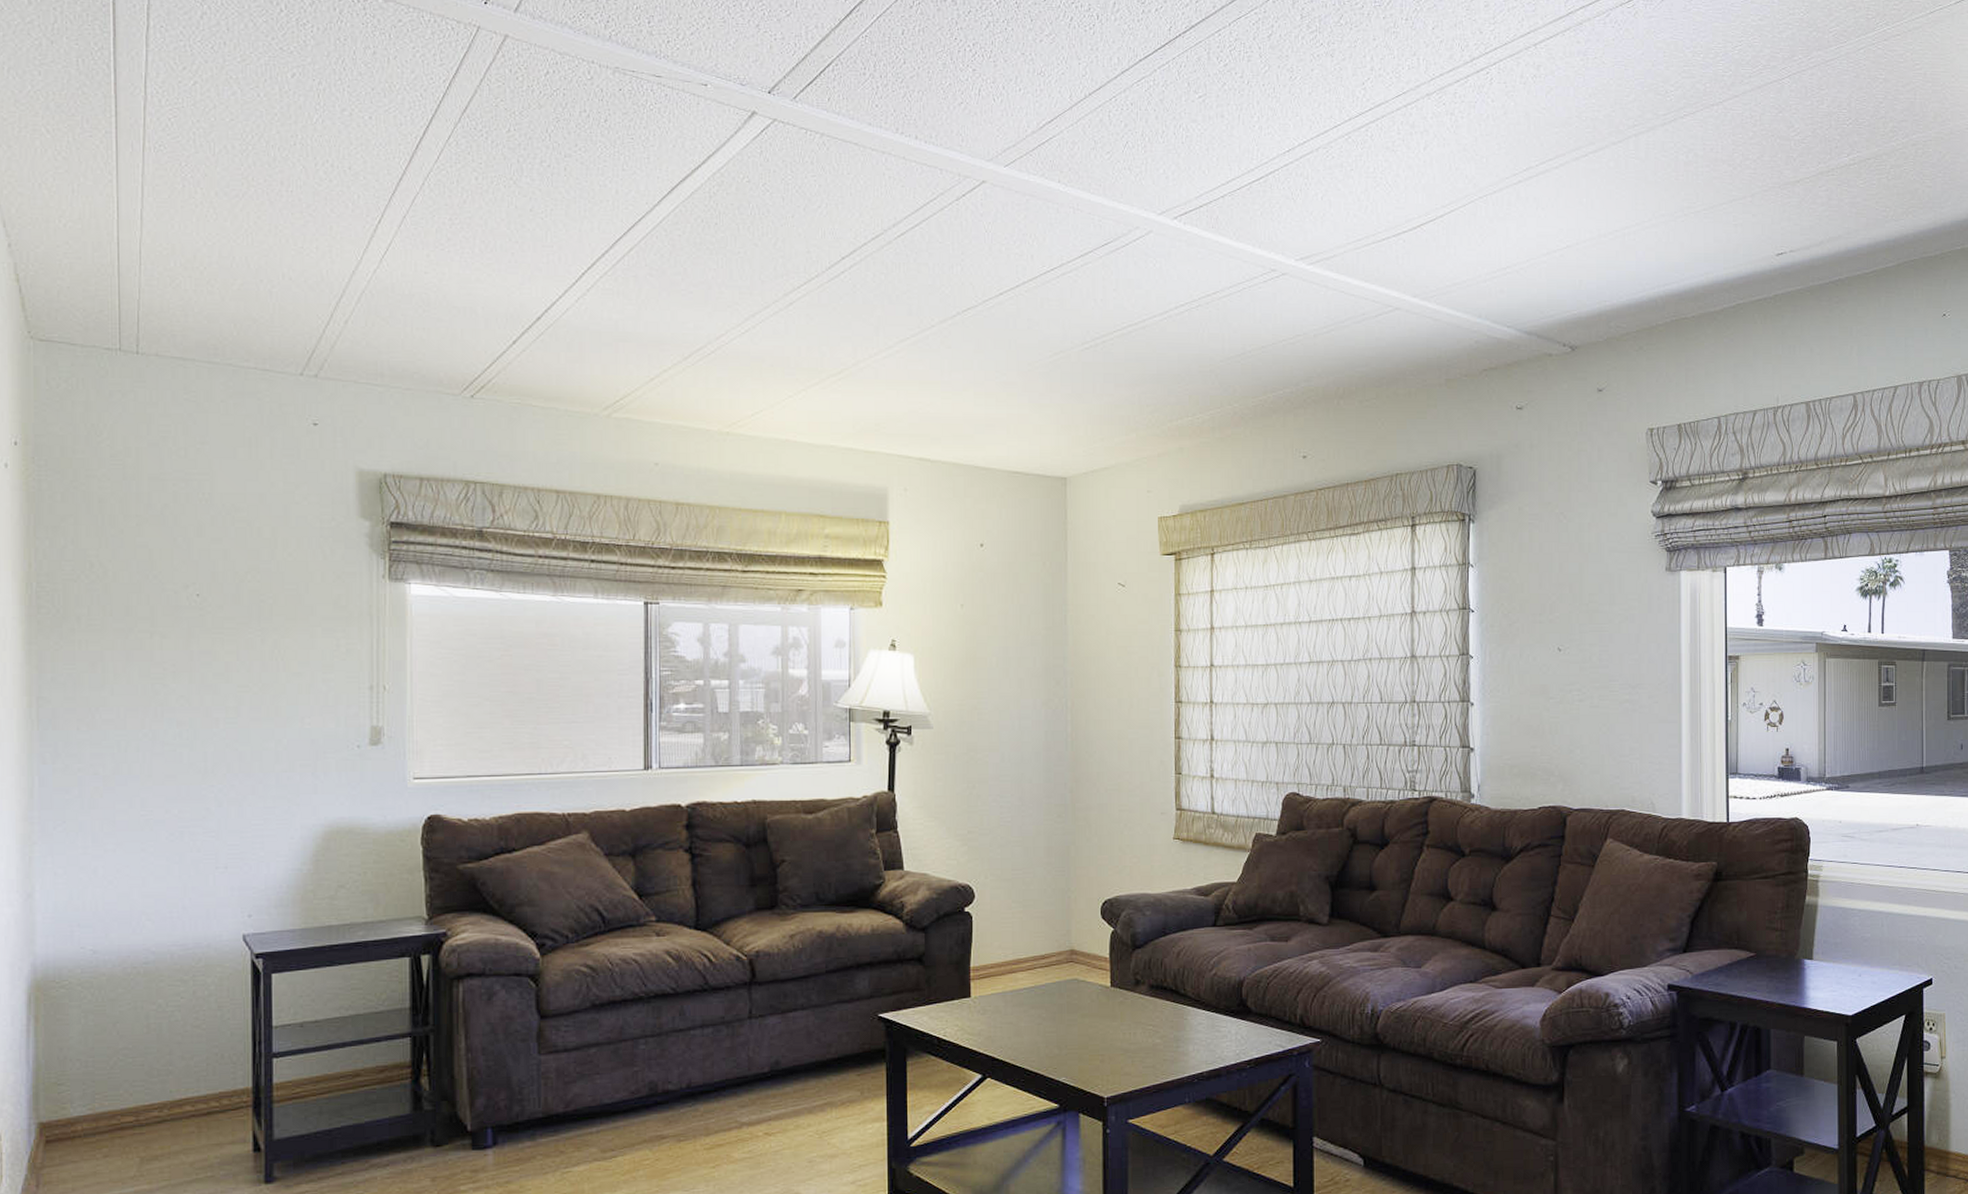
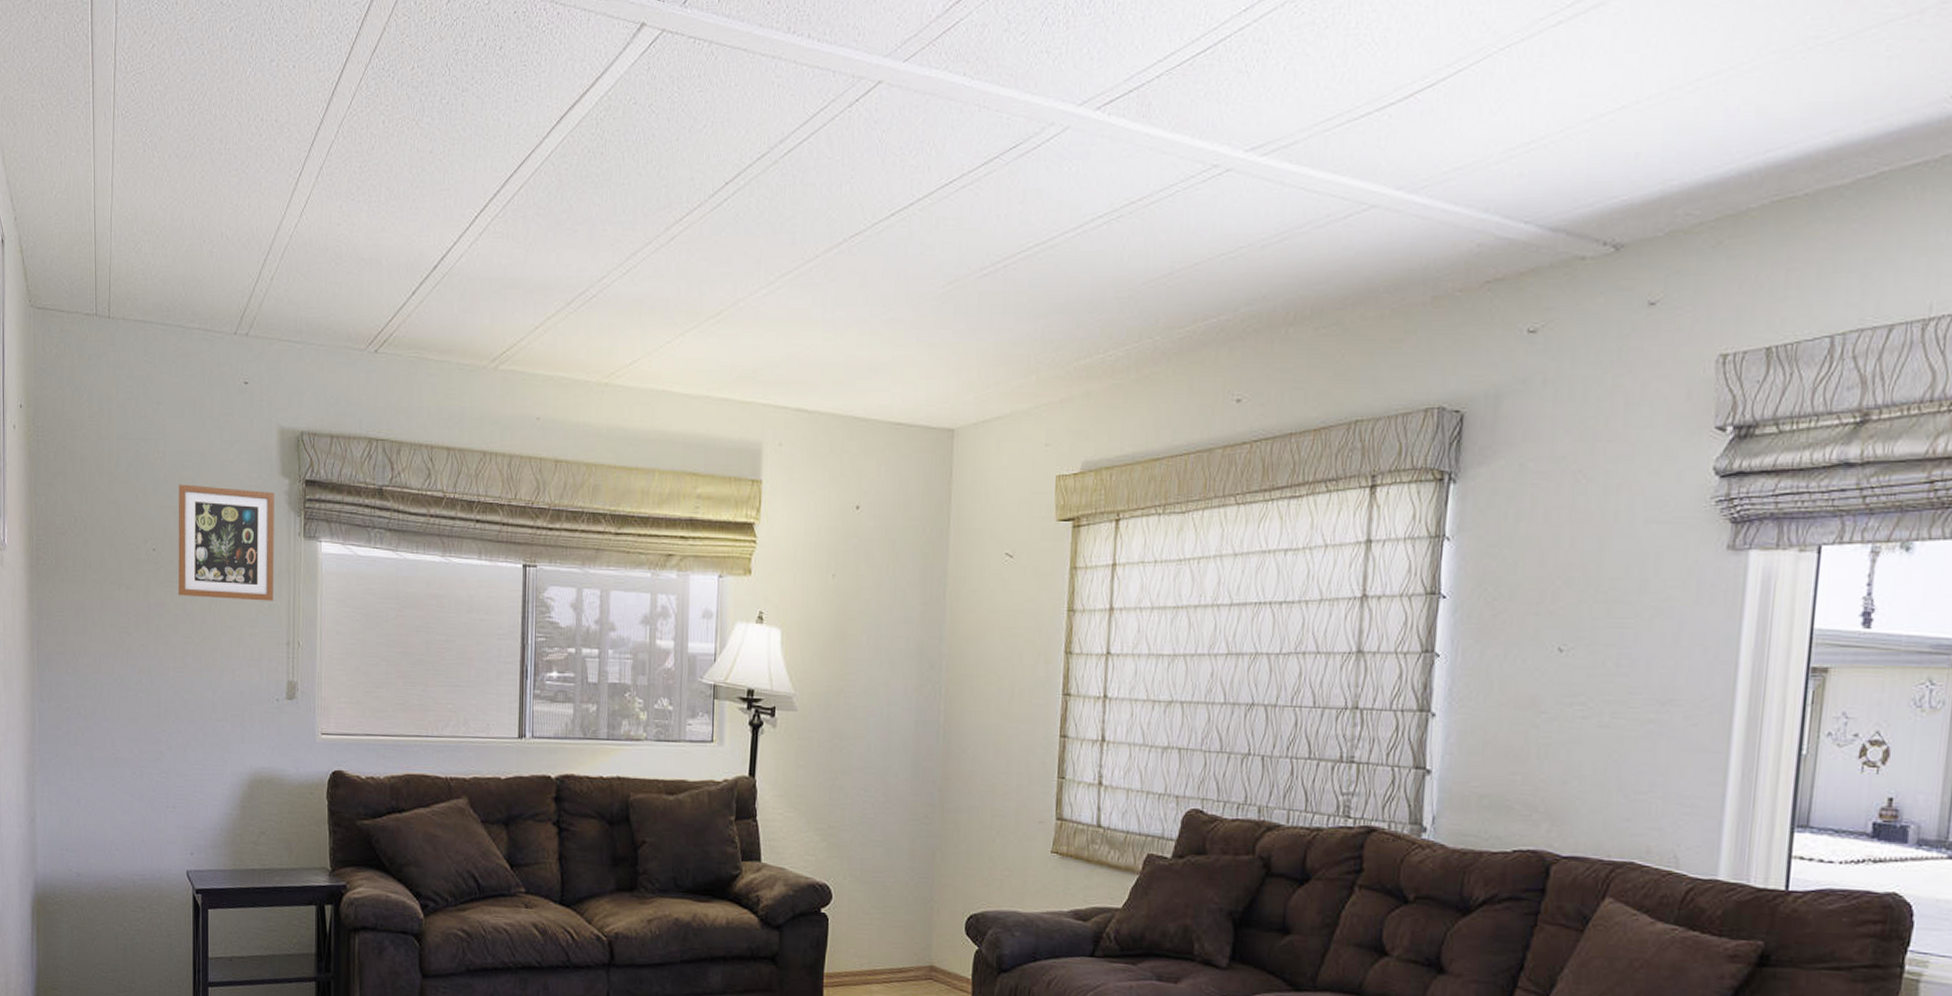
picture frame: none [229,526,353,645] -> present [178,484,274,601]

